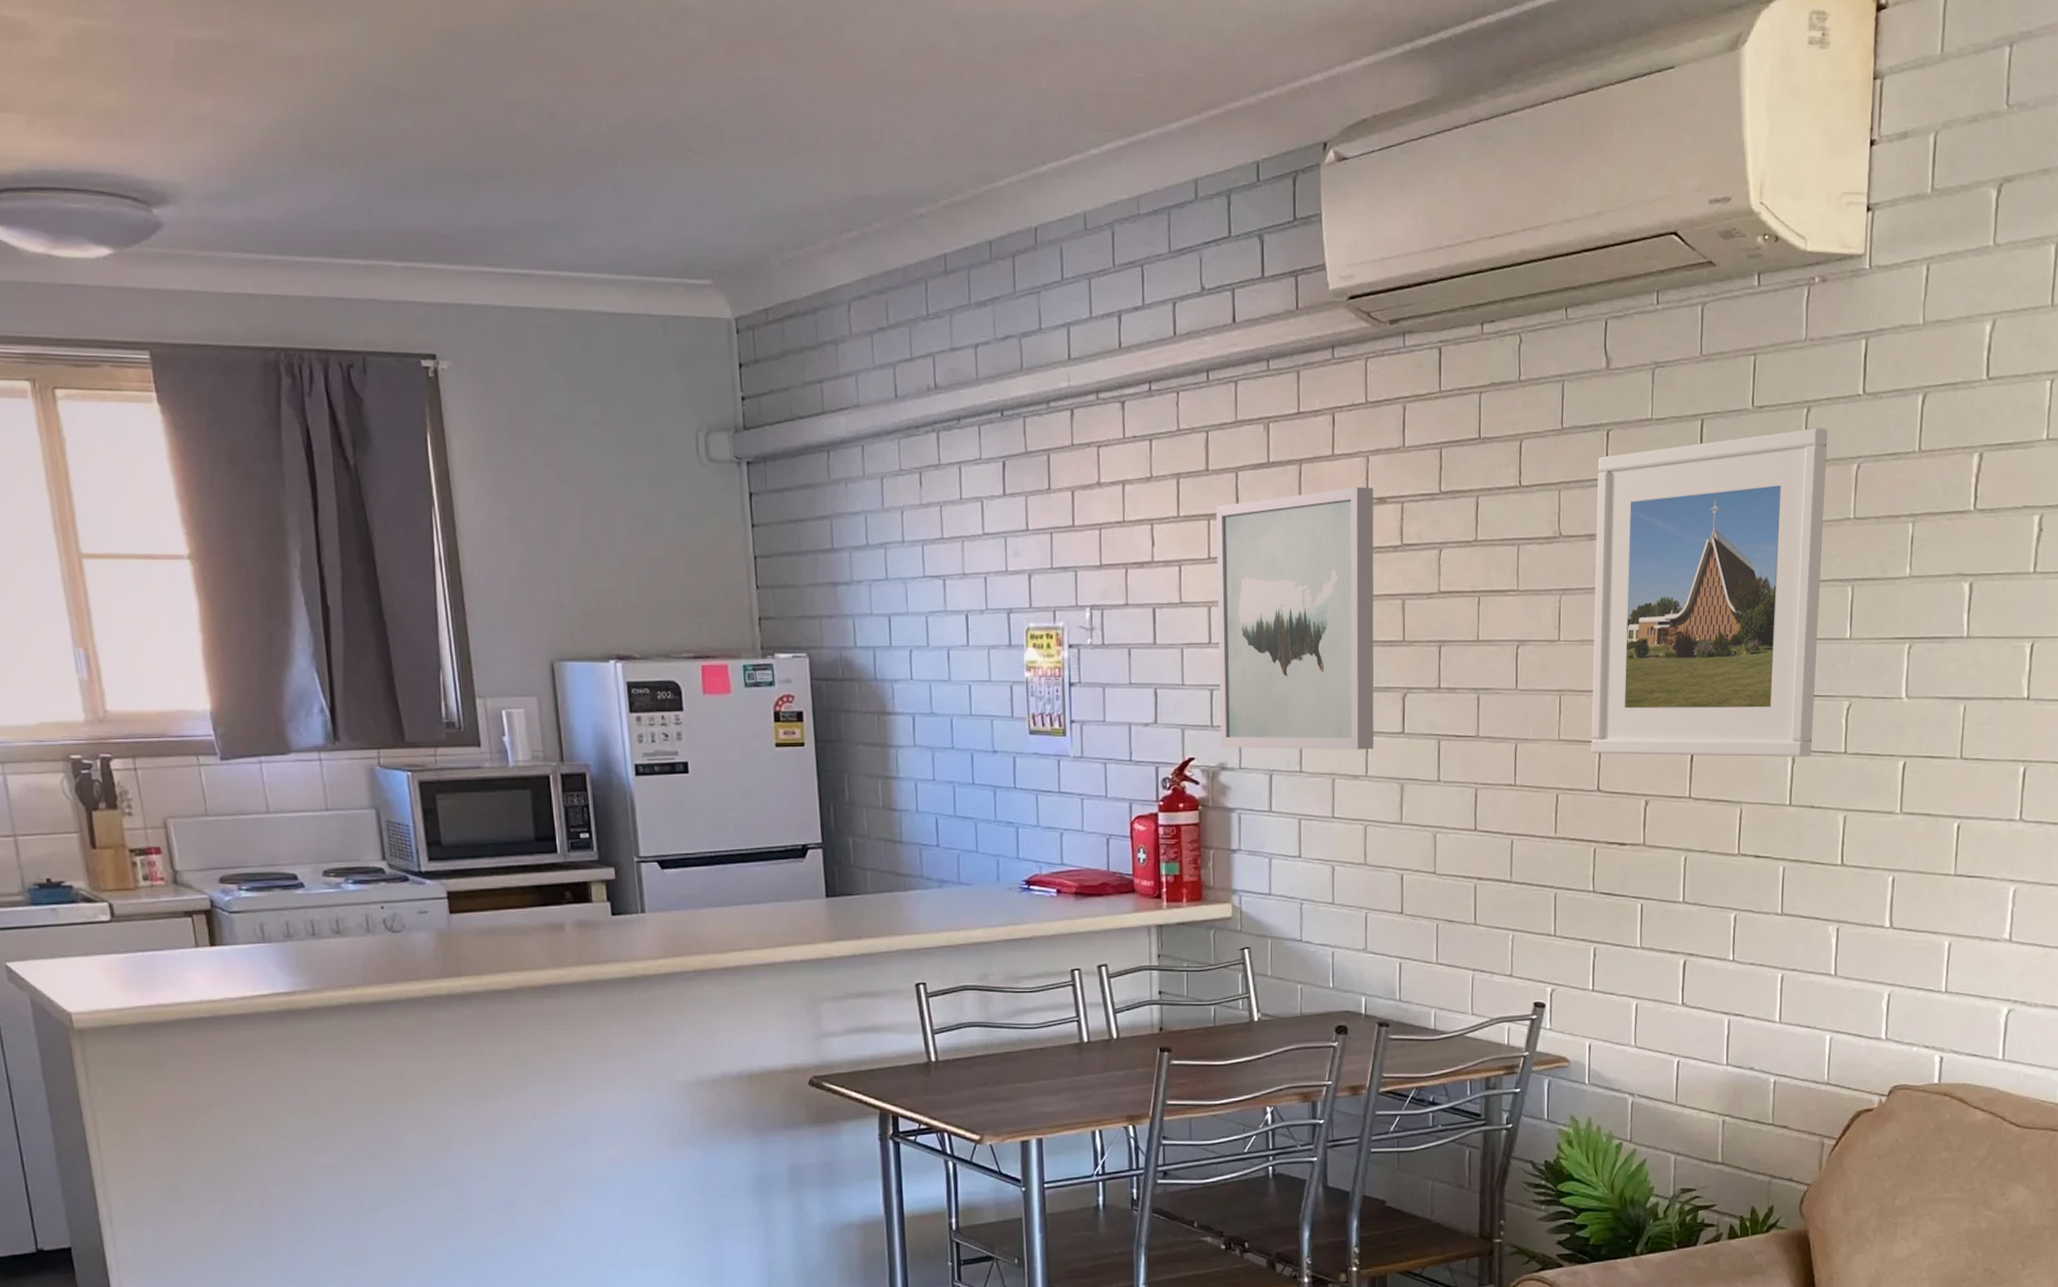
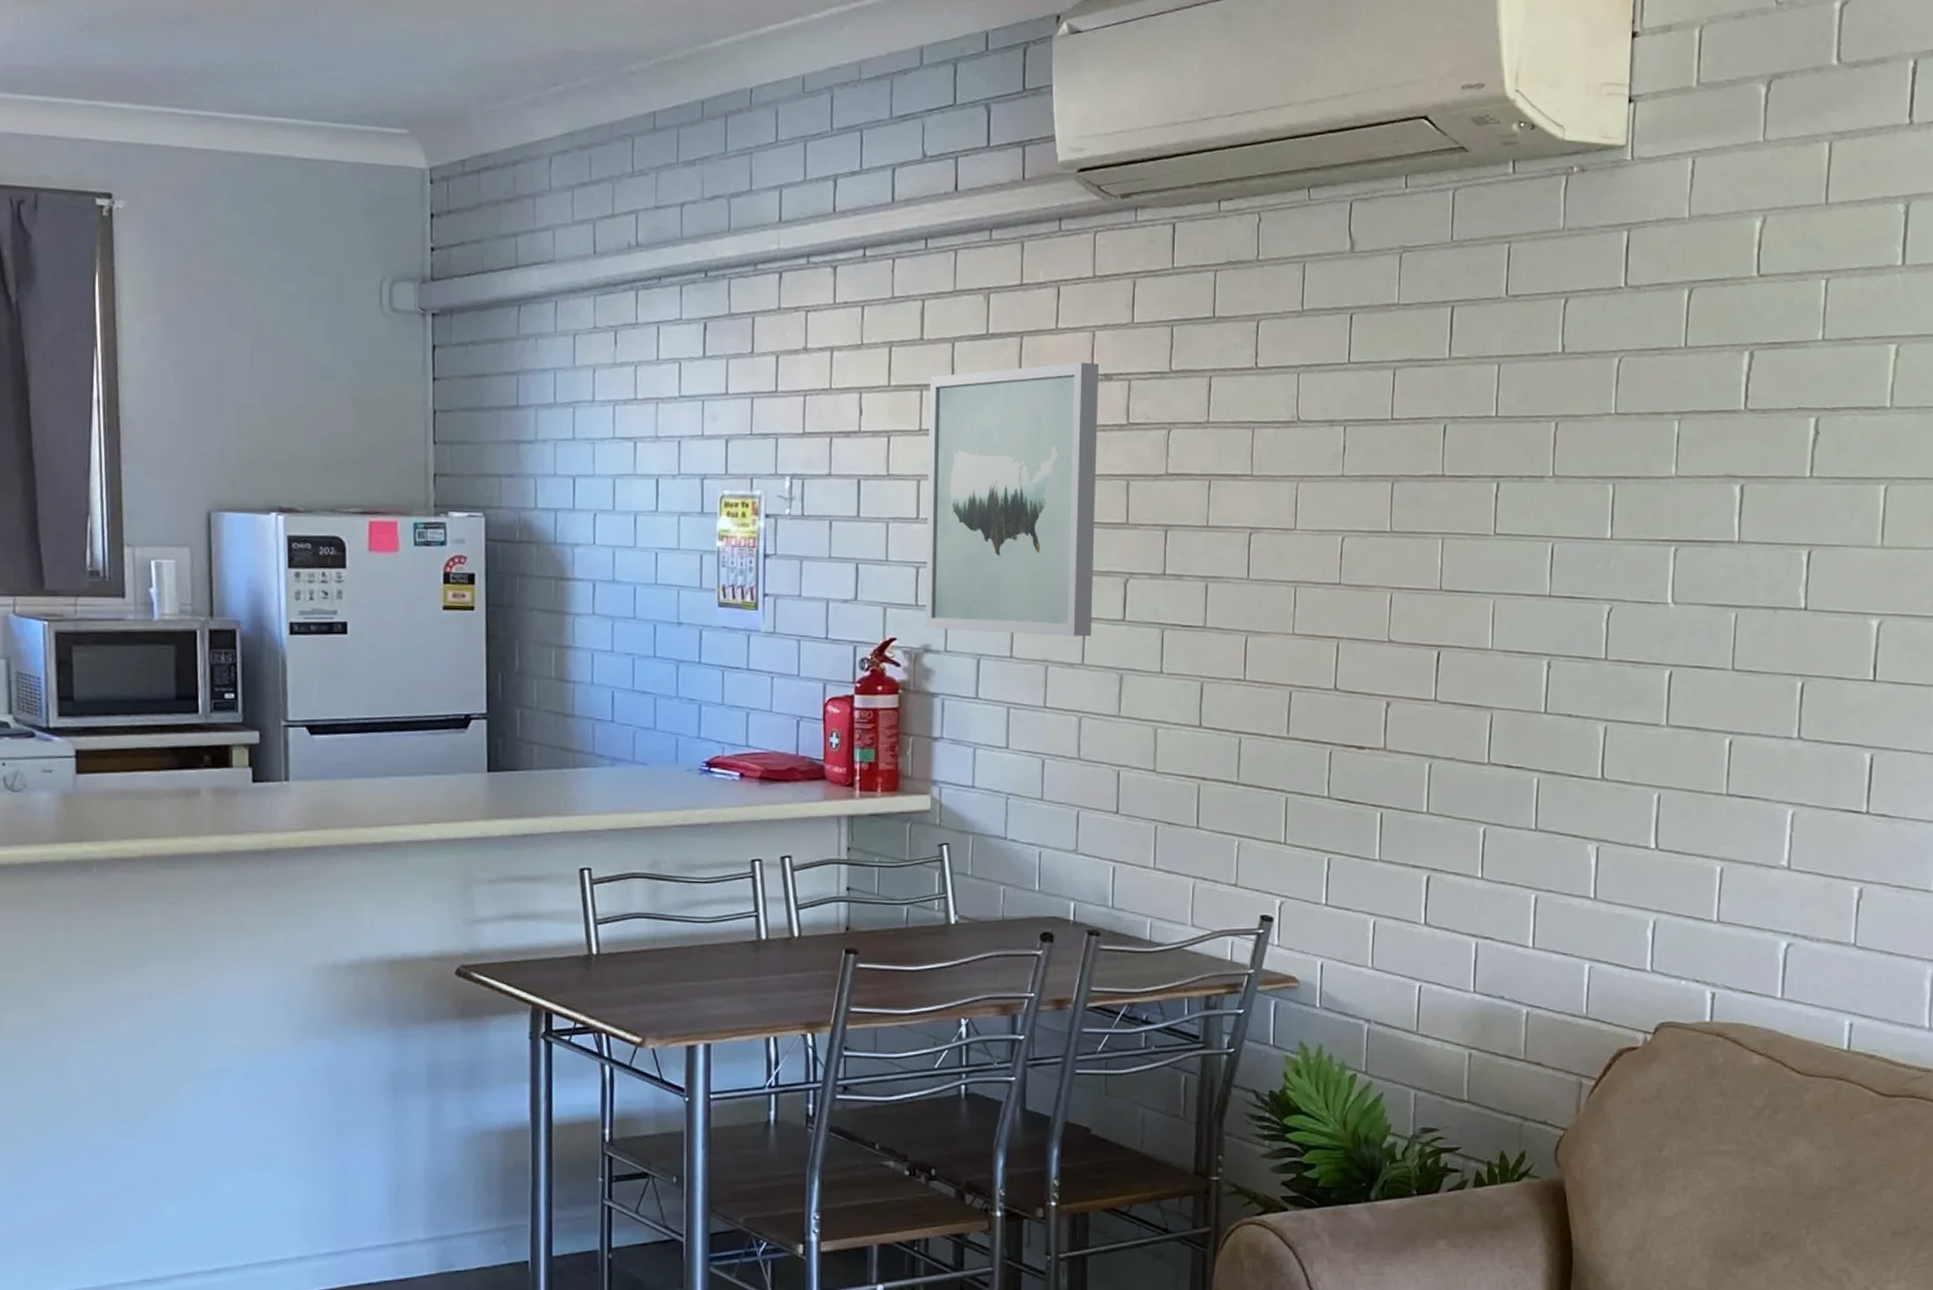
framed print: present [1591,427,1828,757] -> none [1328,319,1587,663]

